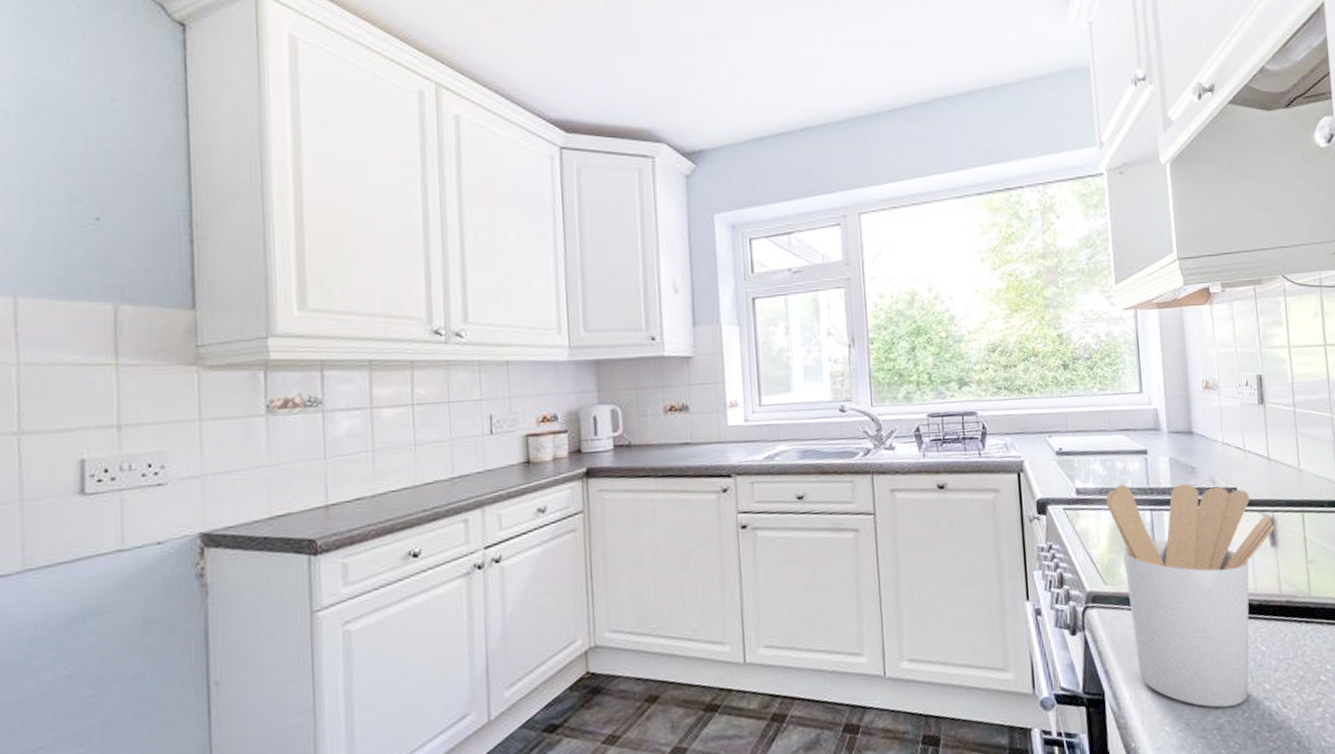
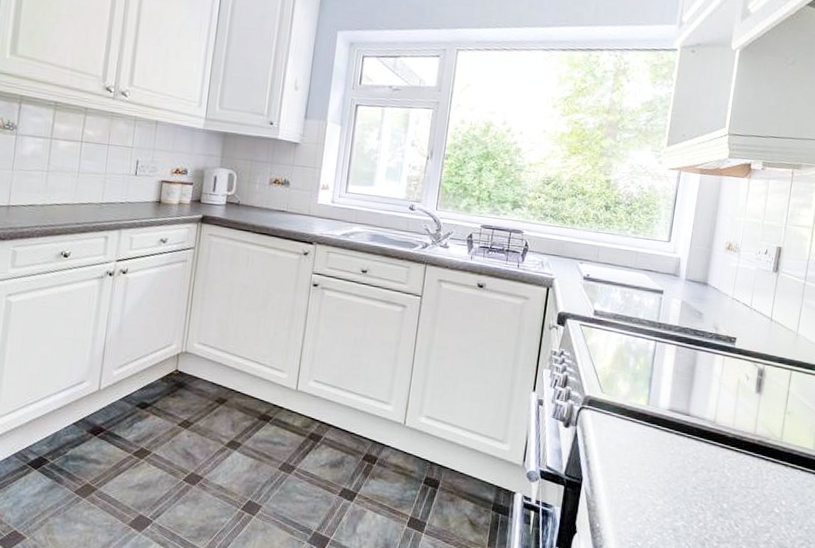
utensil holder: present [1106,484,1275,708] -> none [616,315,763,515]

